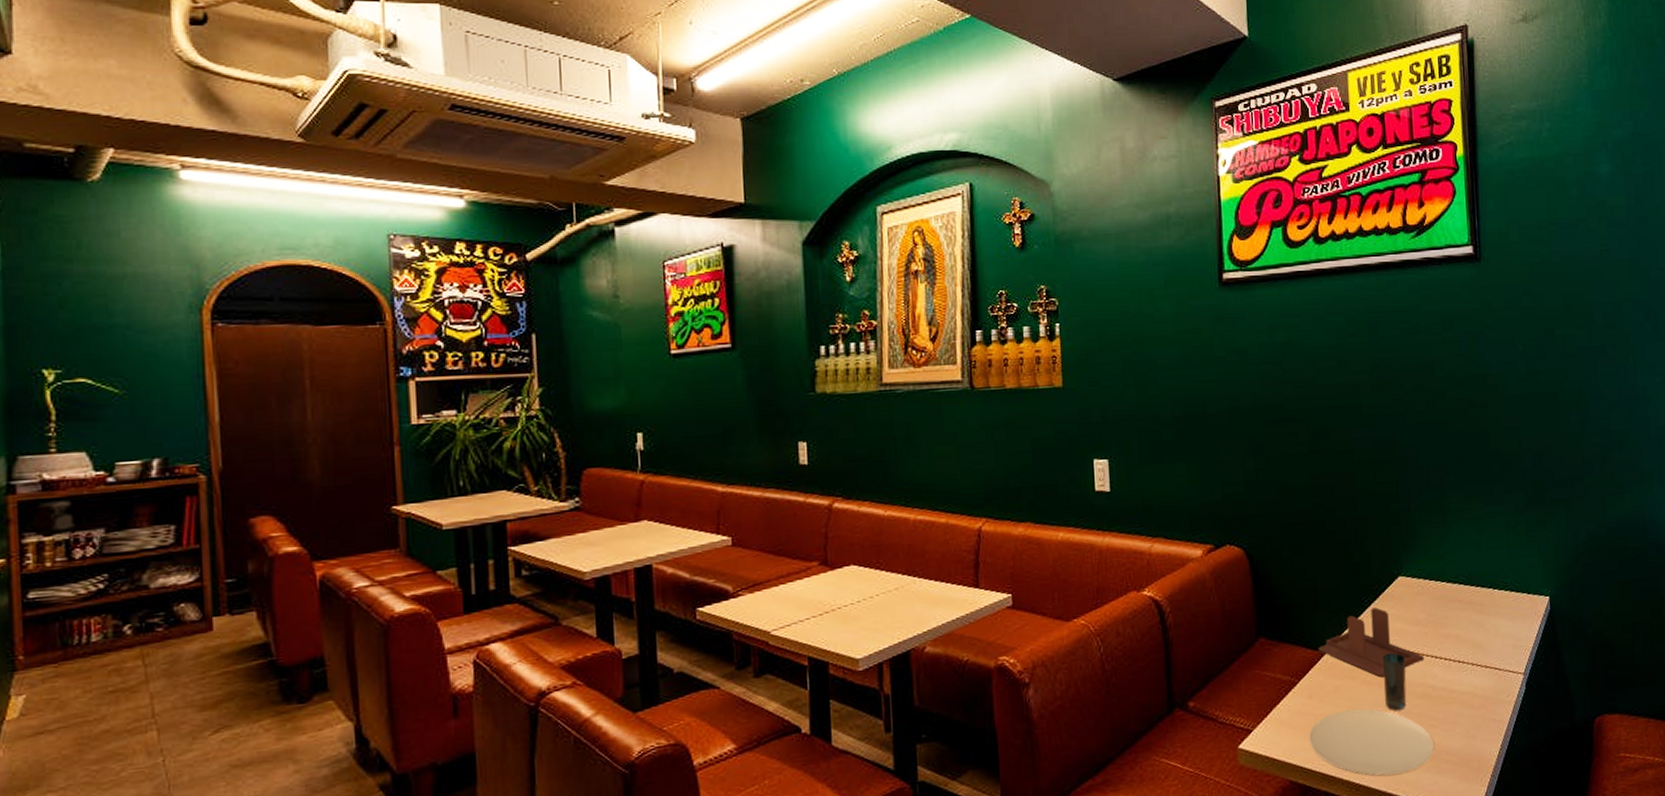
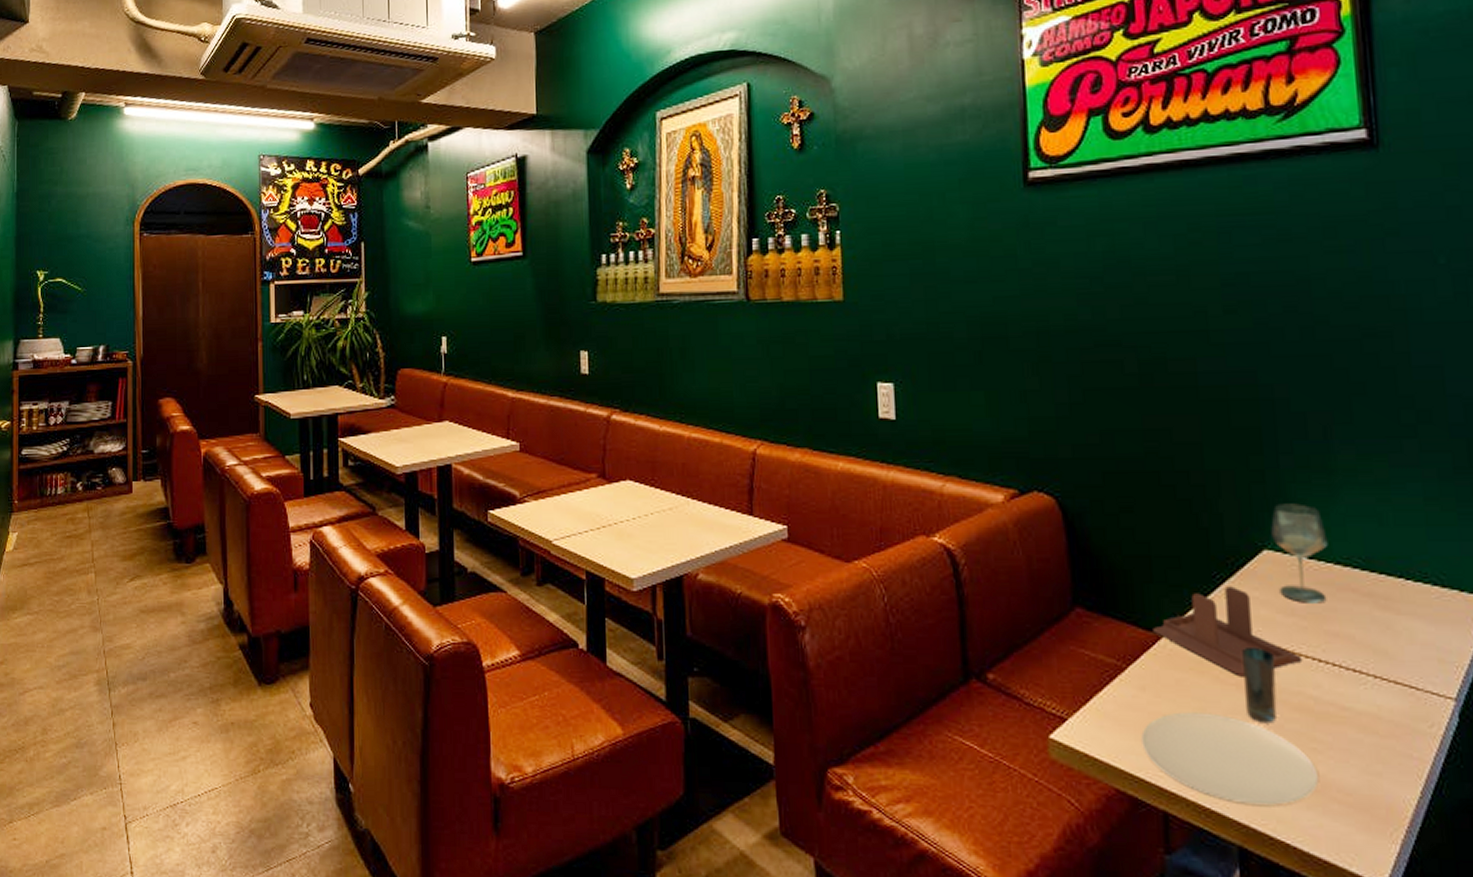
jar: present [32,500,77,537] -> none [27,377,52,406]
wine glass: none [1403,538,1443,615] -> present [1269,503,1328,603]

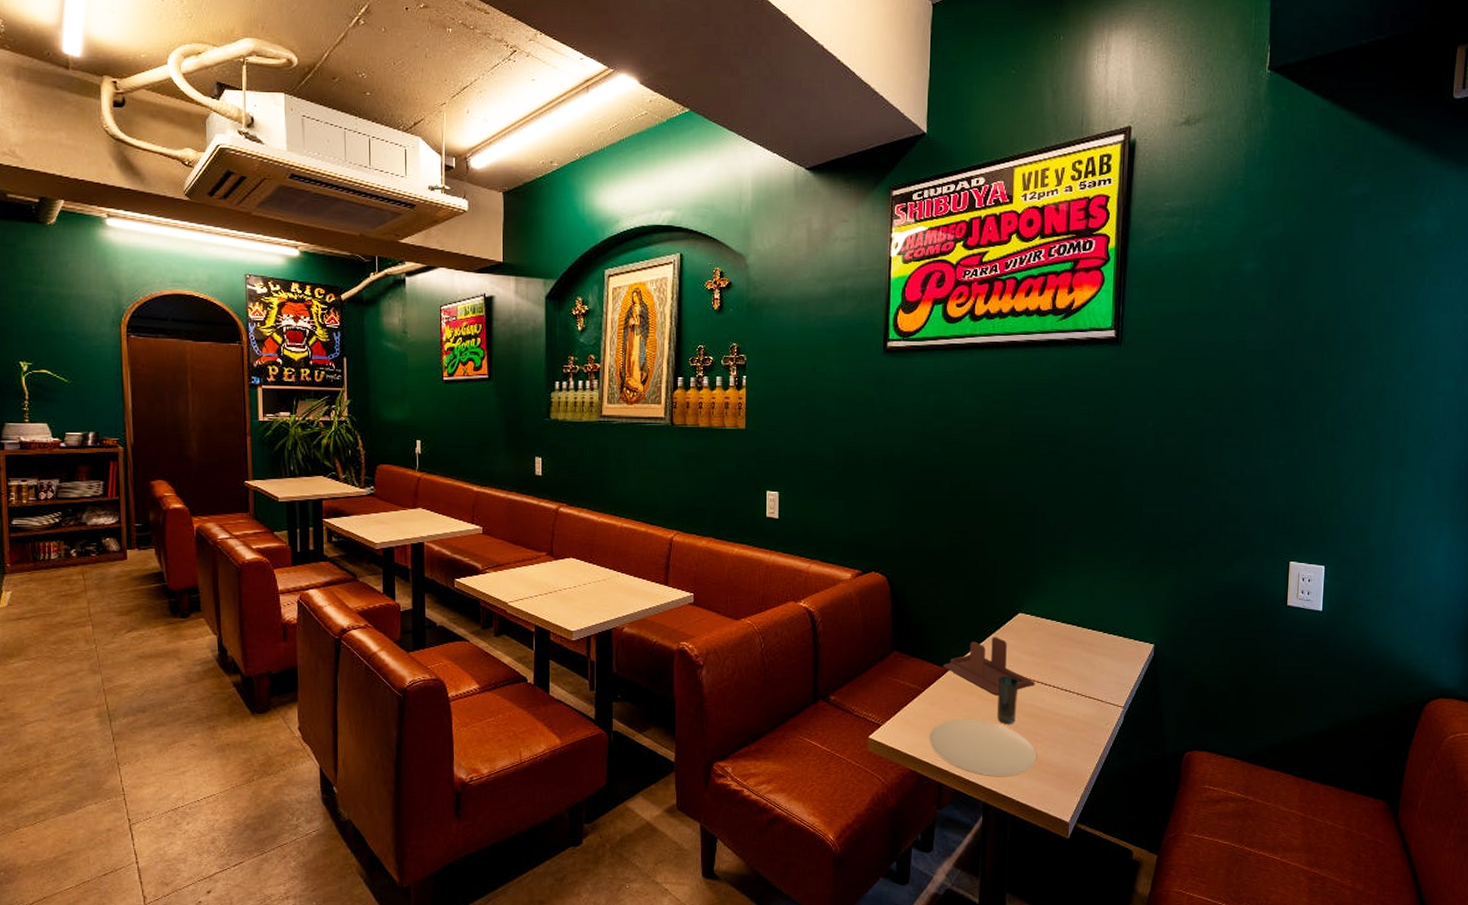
wine glass: present [1269,503,1328,603] -> none [1024,583,1060,648]

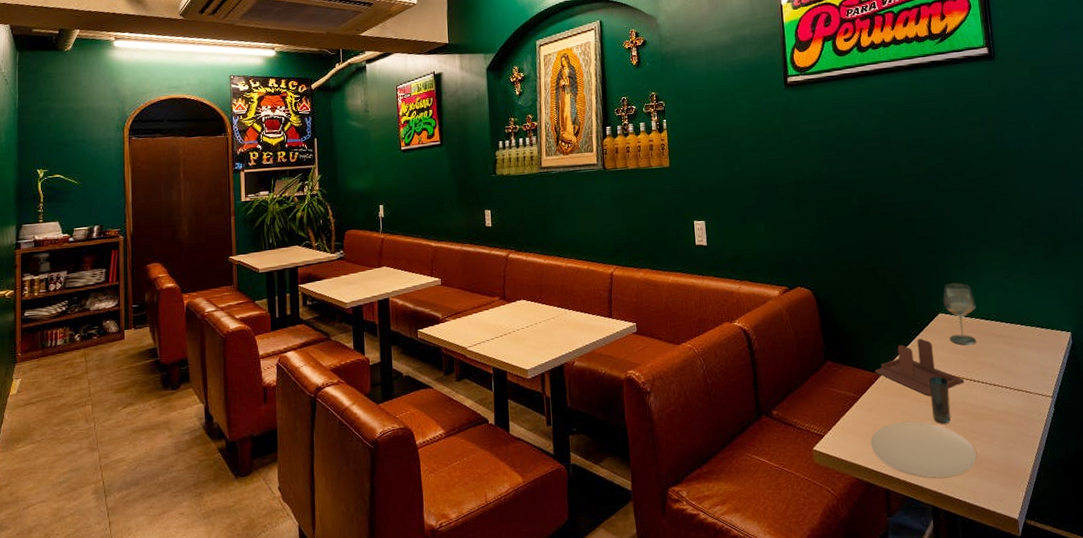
jar: none [15,457,42,482] -> present [29,253,52,277]
wine glass: none [1024,583,1060,648] -> present [942,282,976,346]

